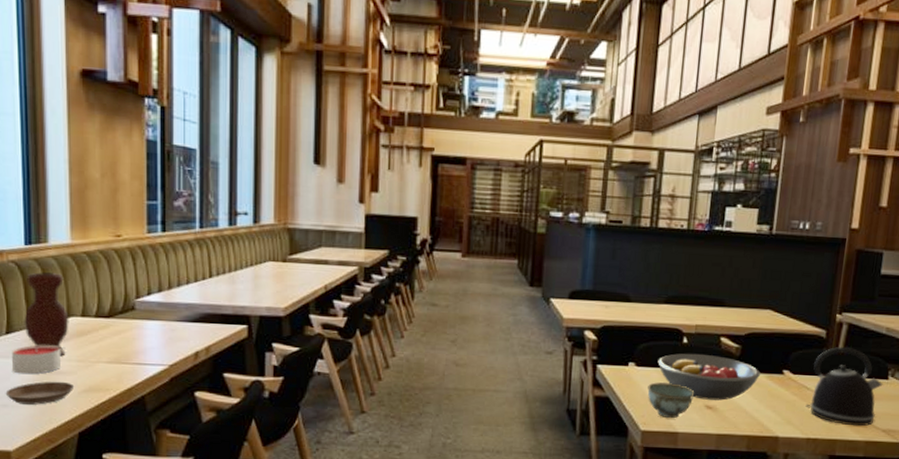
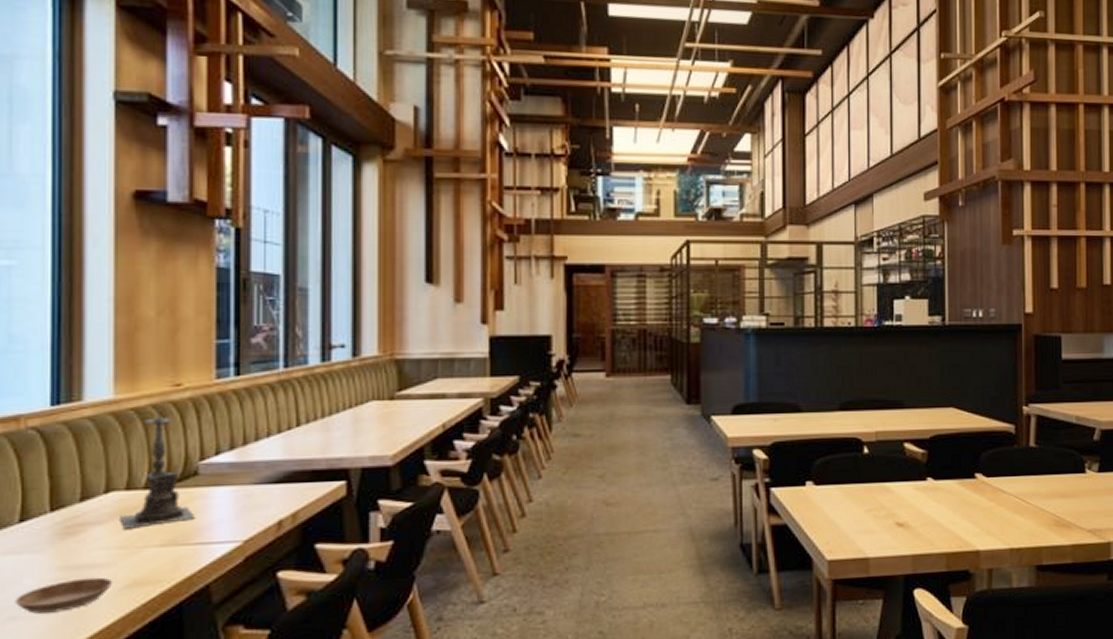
candle: present [12,345,62,375] -> none [27,531,96,574]
vase: present [24,272,69,357] -> none [45,436,108,544]
candle holder: none [78,253,133,347] -> present [120,407,194,529]
bowl: present [647,382,695,419] -> none [830,501,883,543]
fruit bowl: present [658,353,760,401] -> none [838,464,951,516]
kettle: present [805,347,883,427] -> none [1003,442,1081,529]

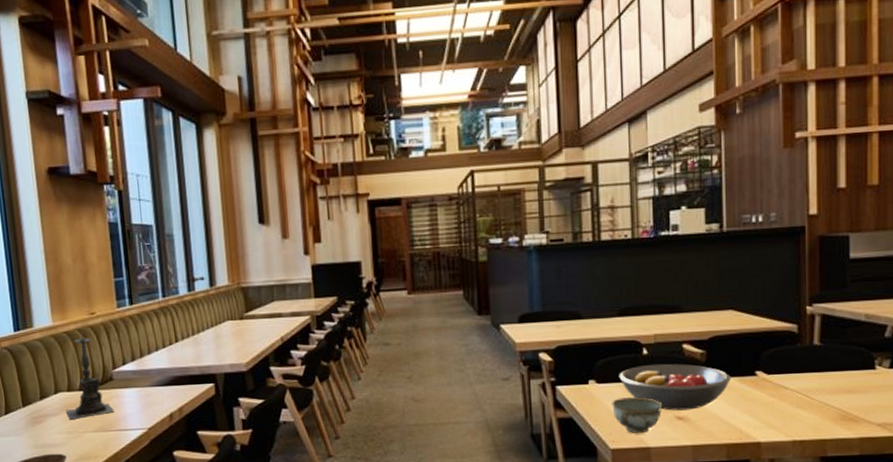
bowl: none [830,501,883,543] -> present [612,397,663,434]
fruit bowl: none [838,464,951,516] -> present [619,363,731,411]

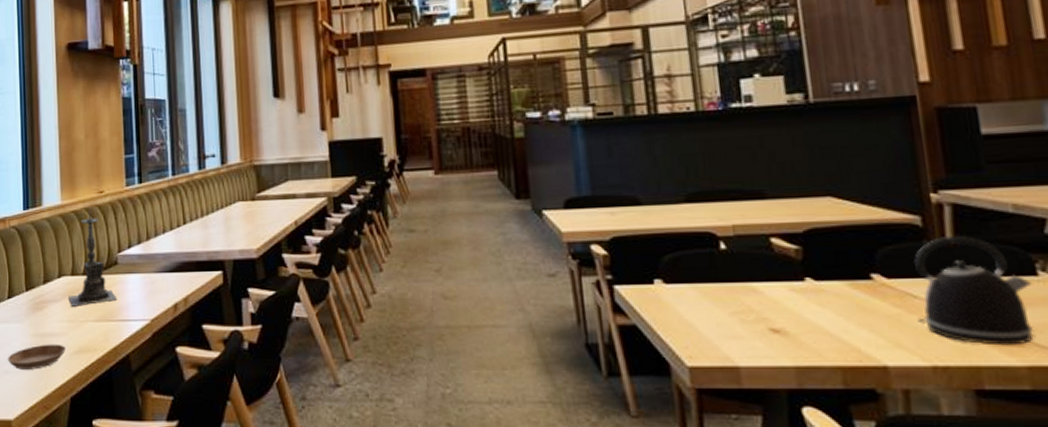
bowl: present [612,397,663,434] -> none [685,302,751,349]
fruit bowl: present [619,363,731,411] -> none [691,261,838,321]
kettle: none [785,340,871,423] -> present [913,236,1033,346]

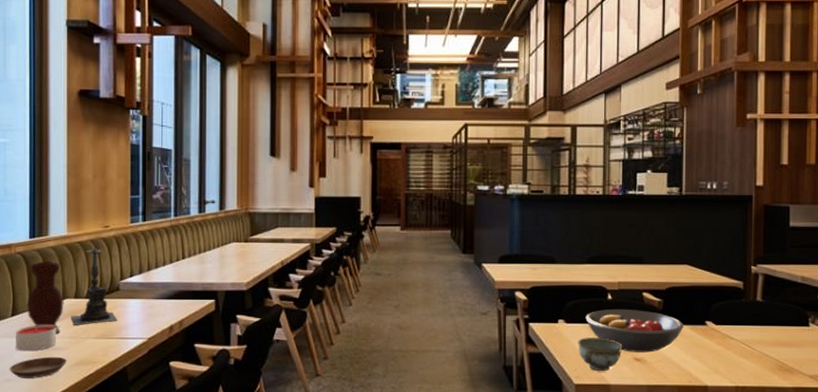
candle: none [13,307,55,339] -> present [16,325,57,351]
vase: none [23,233,61,318] -> present [27,260,64,334]
bowl: none [685,302,751,349] -> present [578,338,623,372]
fruit bowl: none [691,261,838,321] -> present [585,308,684,353]
kettle: present [913,236,1033,346] -> none [730,297,805,373]

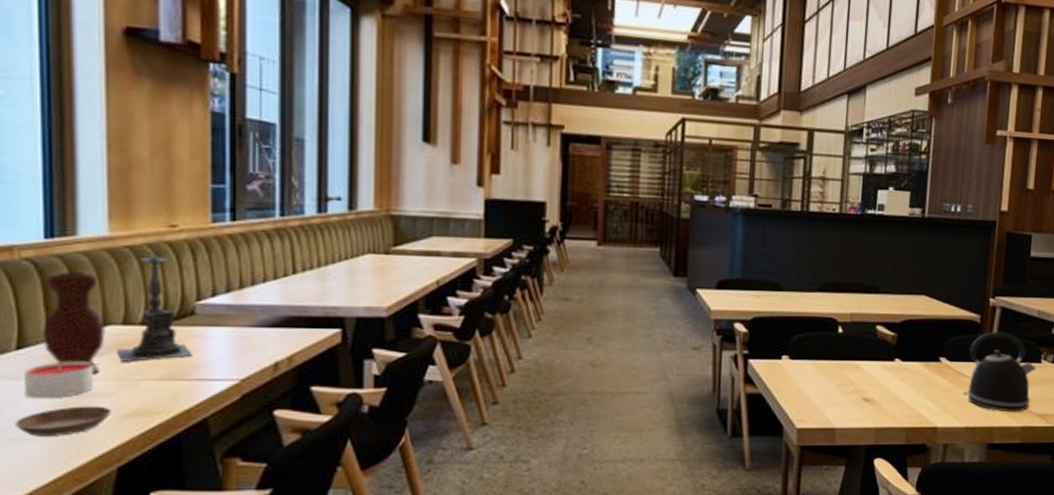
bowl: present [578,338,623,372] -> none [802,376,852,414]
fruit bowl: present [585,308,684,353] -> none [812,343,917,392]
kettle: none [730,297,805,373] -> present [962,332,1037,412]

